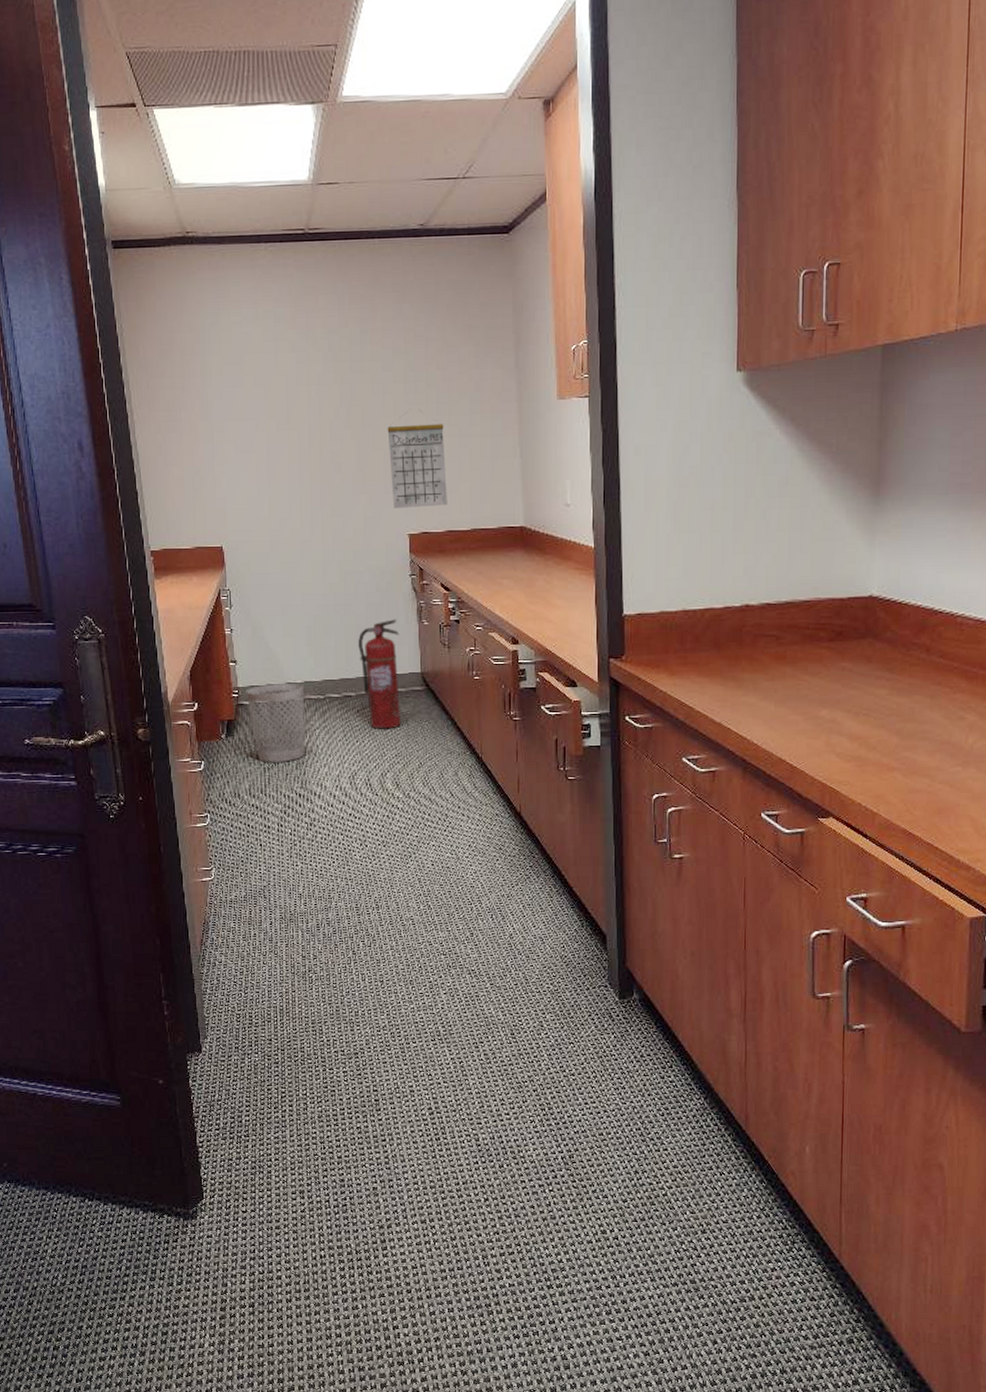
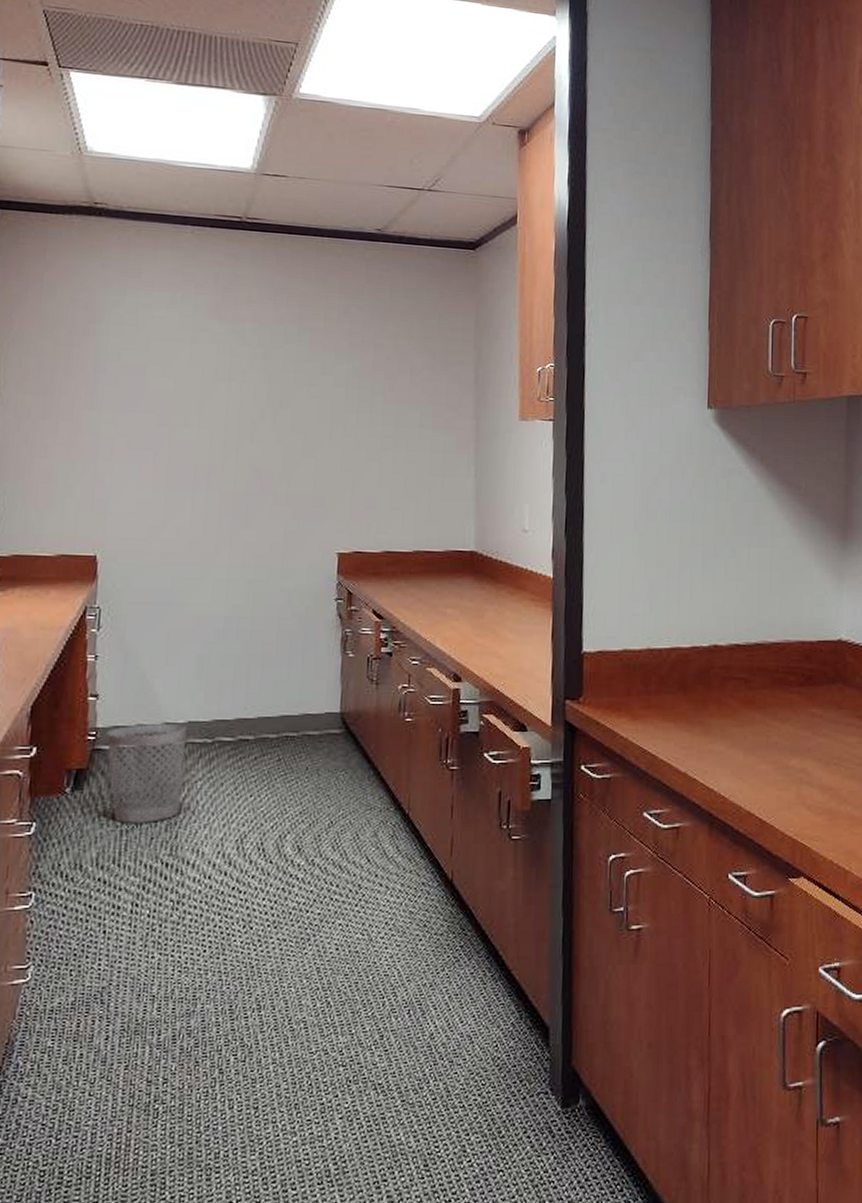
fire extinguisher: present [358,619,402,729] -> none [263,649,318,781]
calendar: present [387,410,447,508] -> none [321,419,389,524]

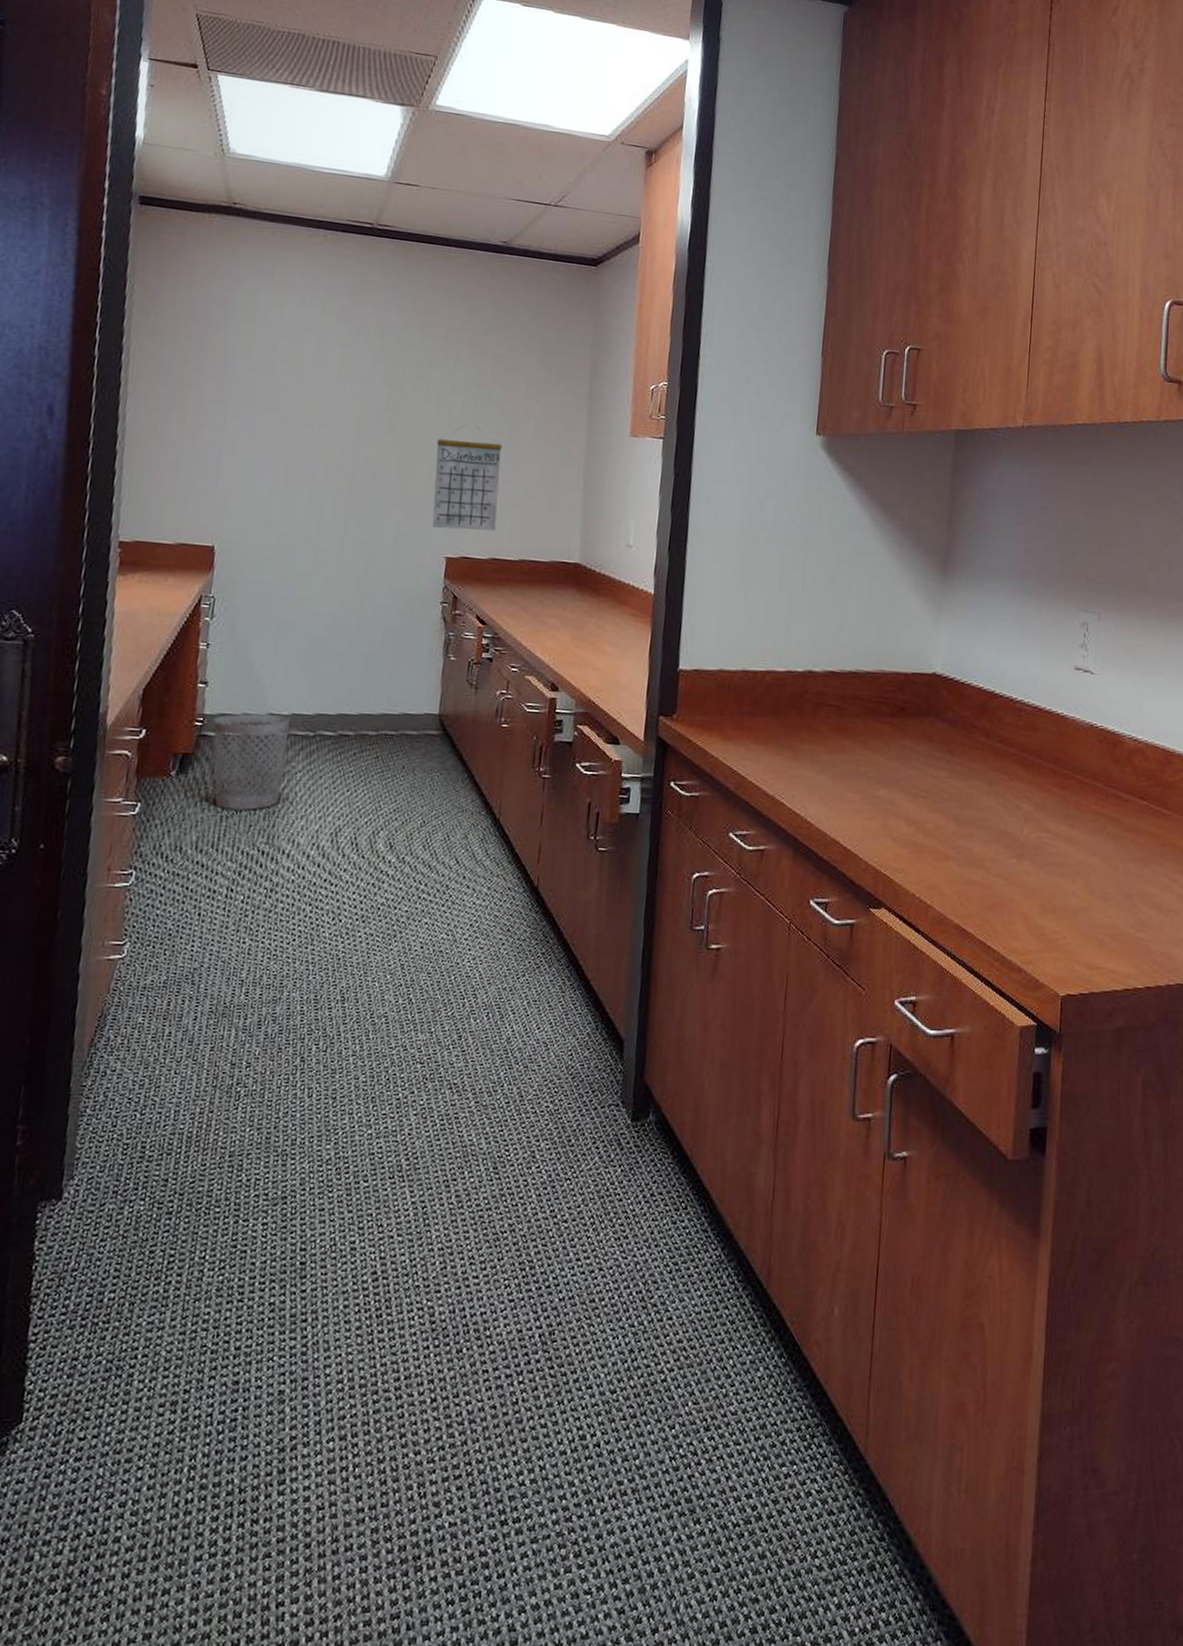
calendar: none [321,419,389,524] -> present [431,427,502,531]

